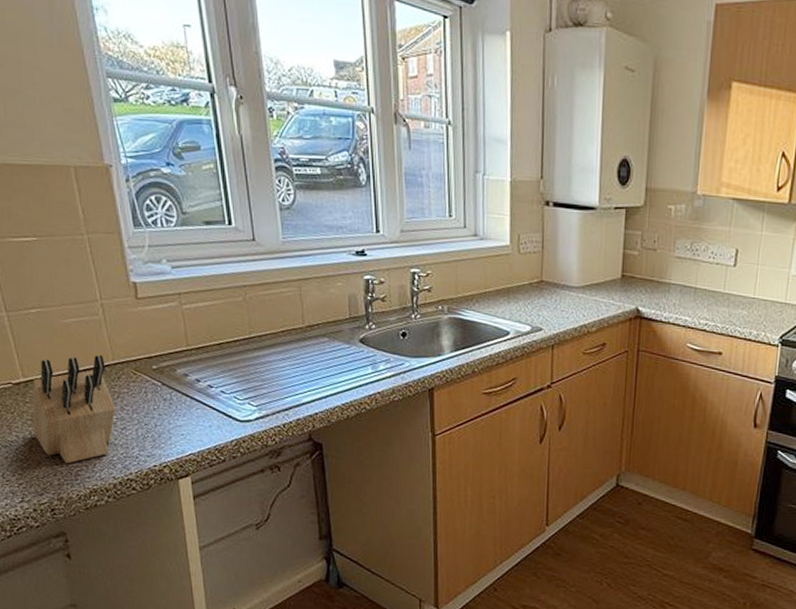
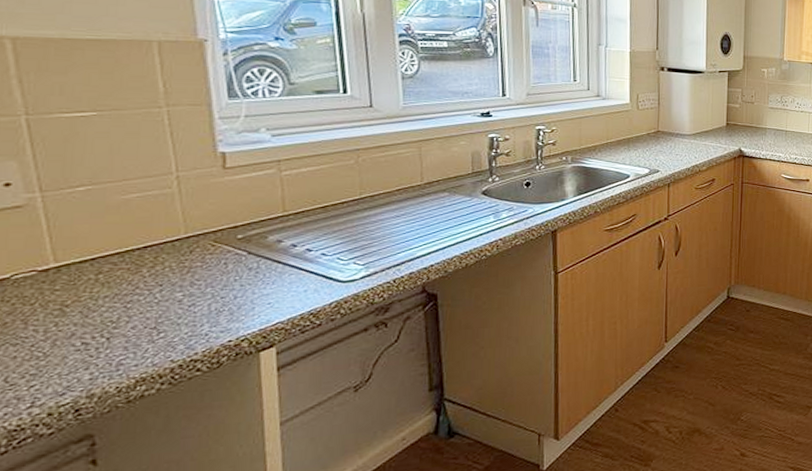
knife block: present [32,354,115,464] -> none [61,229,183,354]

